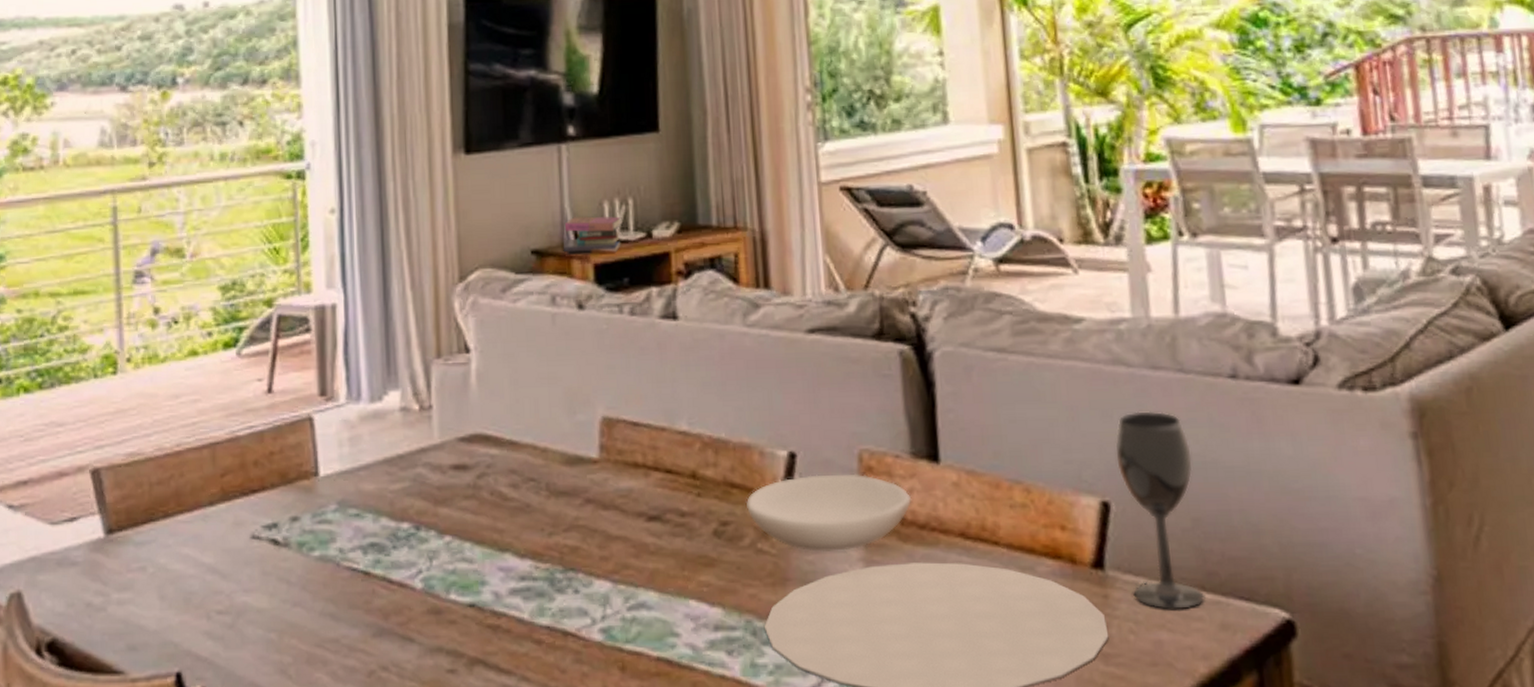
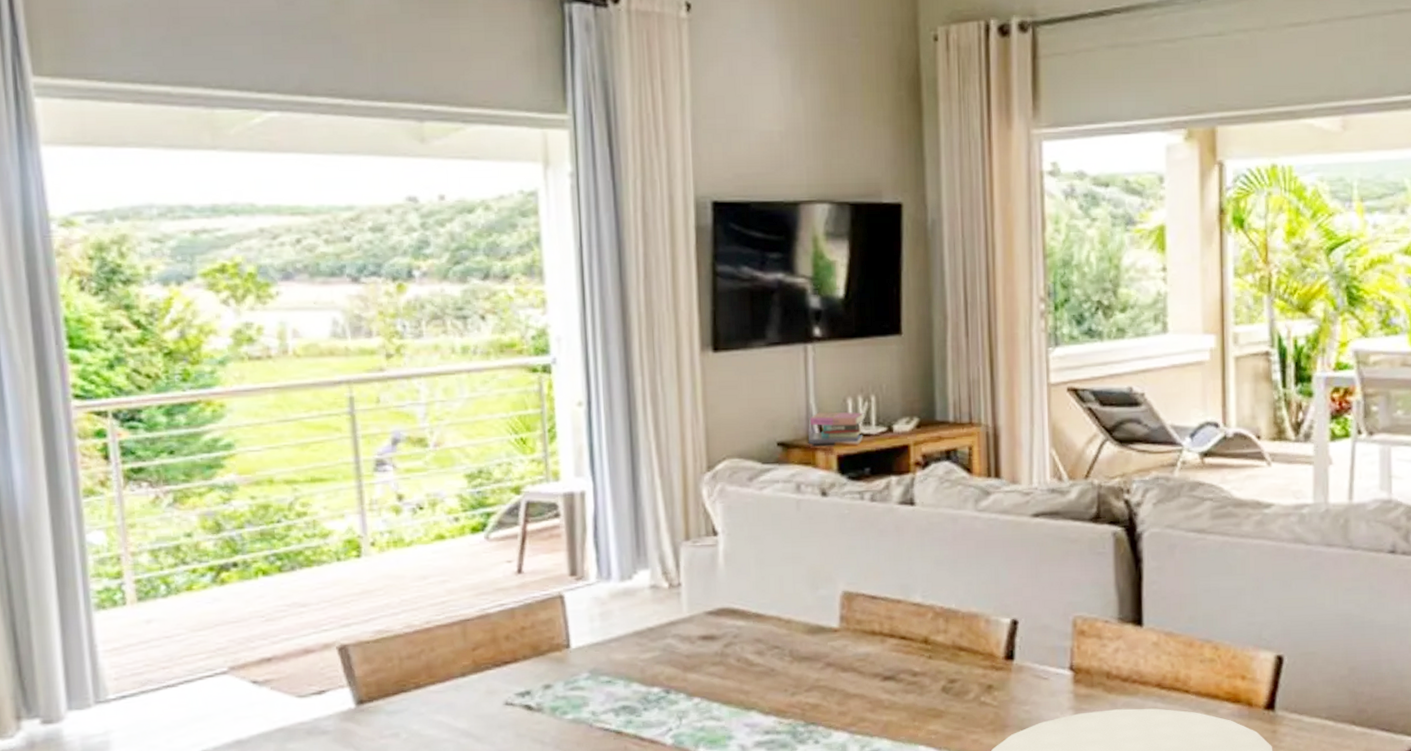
bowl: present [746,473,912,552] -> none [972,636,1118,703]
wine glass: present [1115,411,1206,609] -> none [1291,581,1355,740]

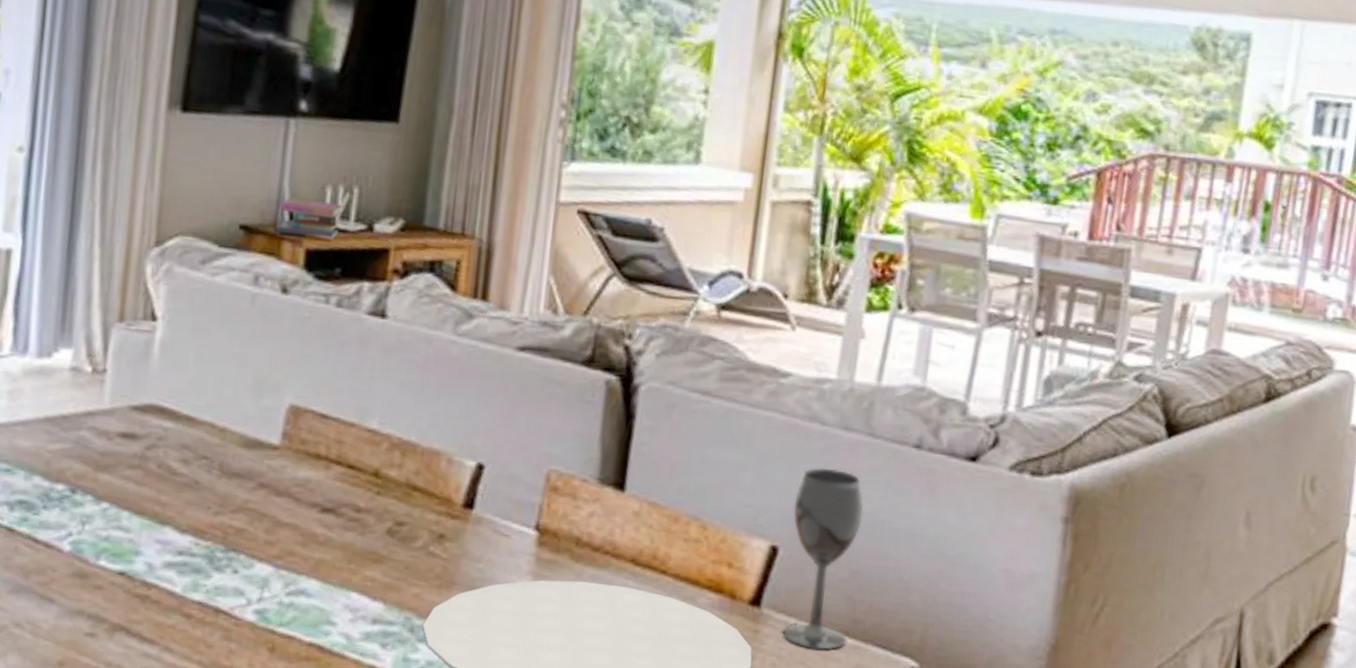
wine glass: none [1291,581,1355,740] -> present [783,467,864,650]

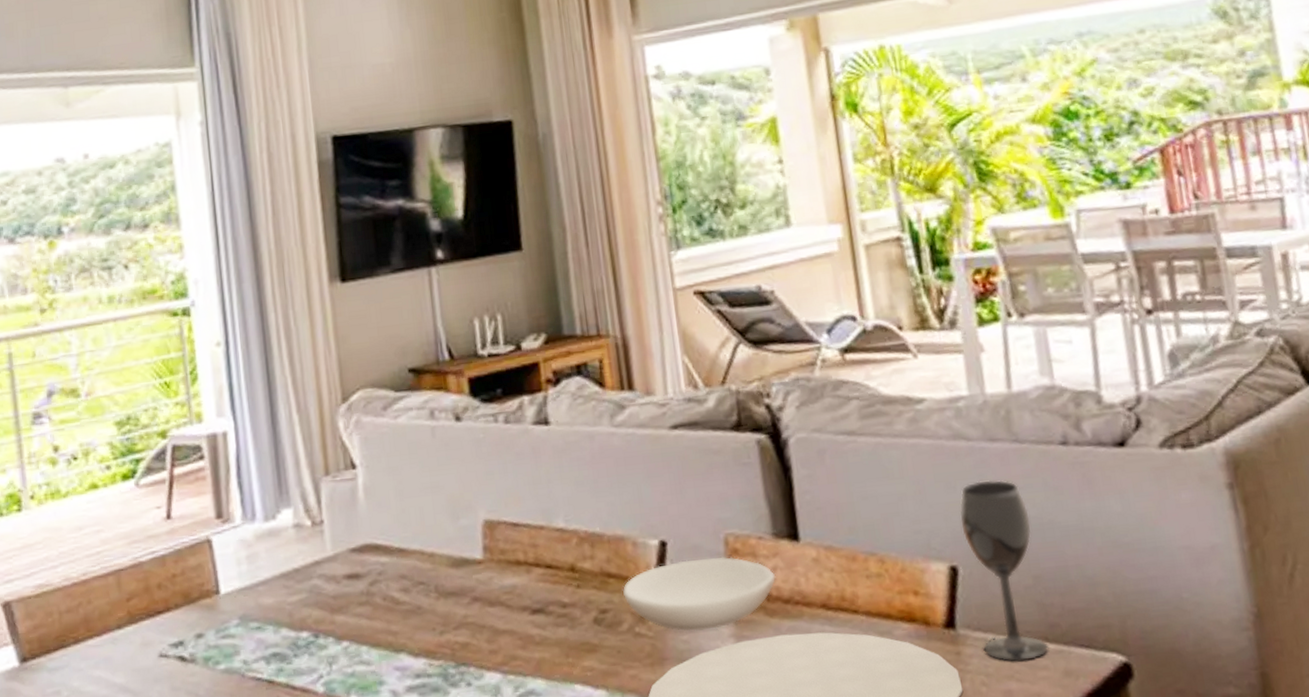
books: present [275,197,343,242] -> none [438,332,493,371]
bowl: none [425,487,591,562] -> present [623,556,776,632]

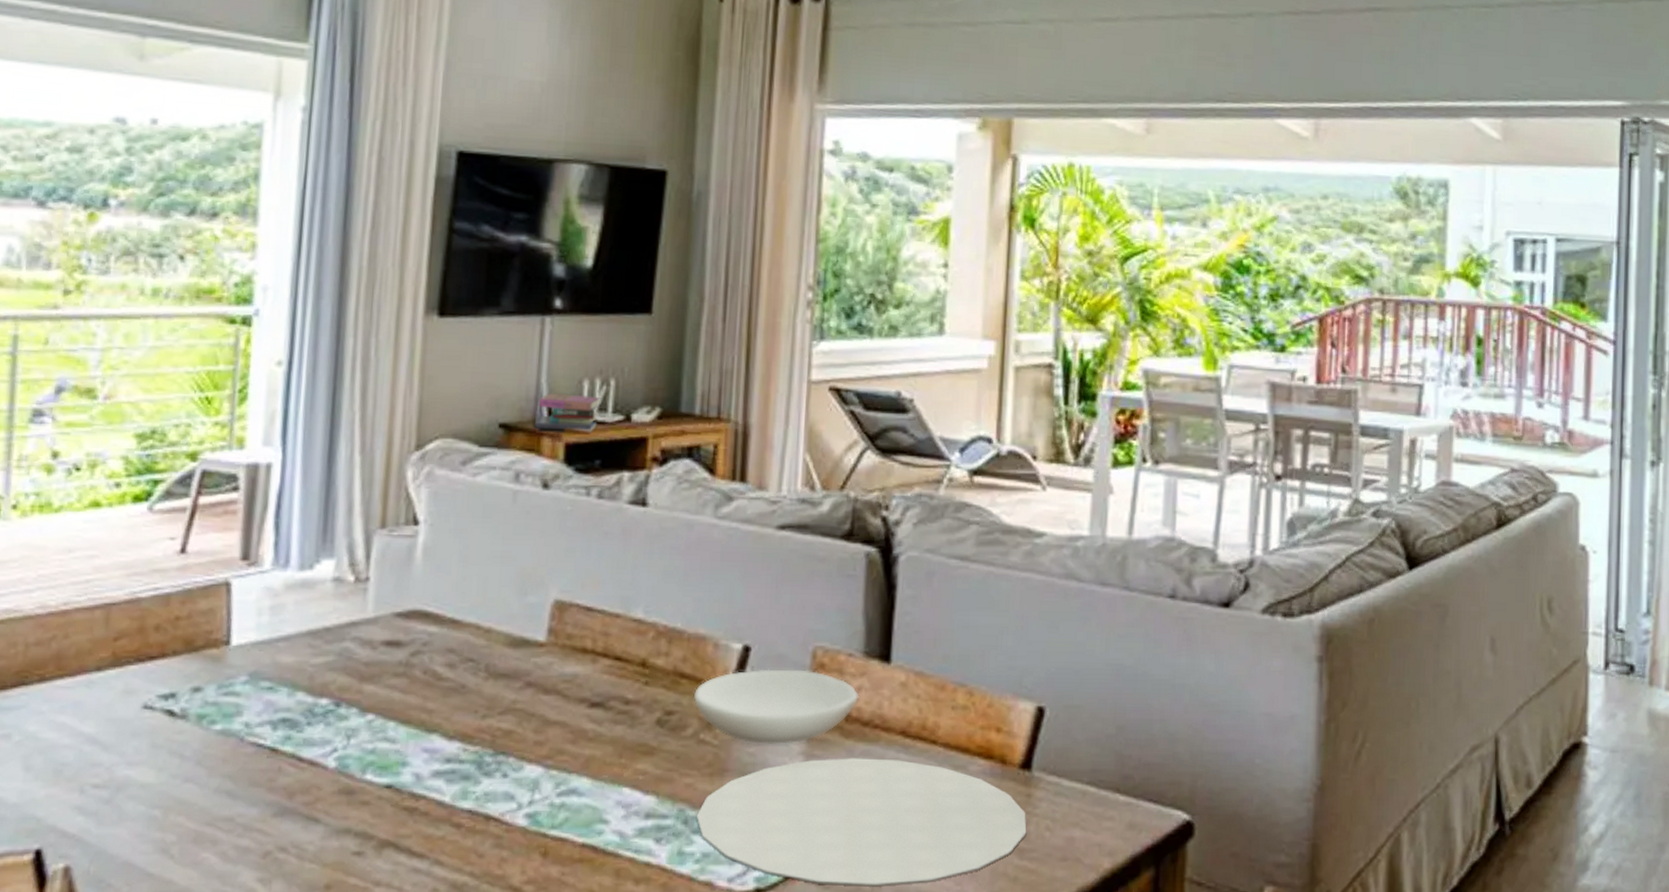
books: none [438,332,493,371] -> present [534,393,600,435]
wine glass: present [959,480,1049,661] -> none [1055,624,1125,809]

